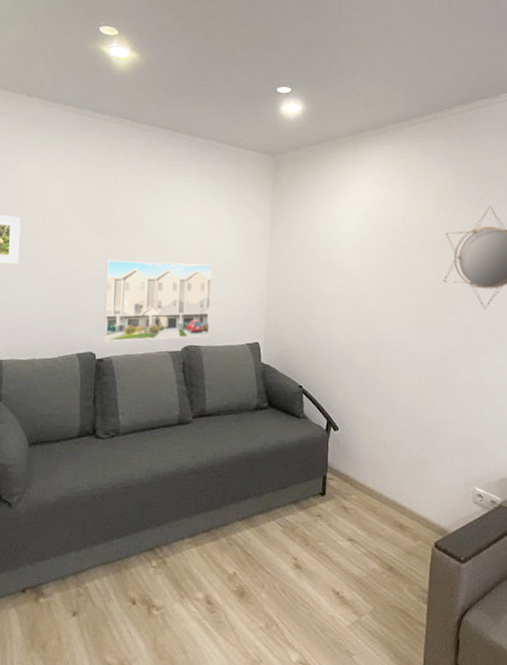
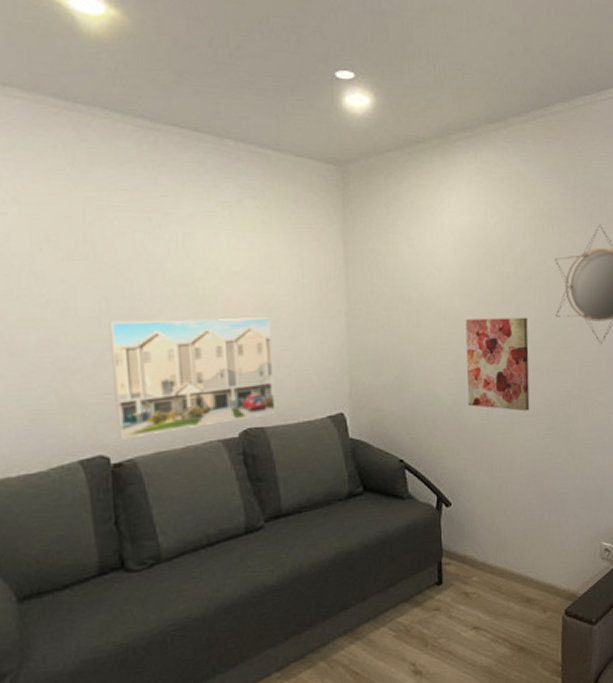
wall art: none [359,278,417,360] -> present [465,317,530,412]

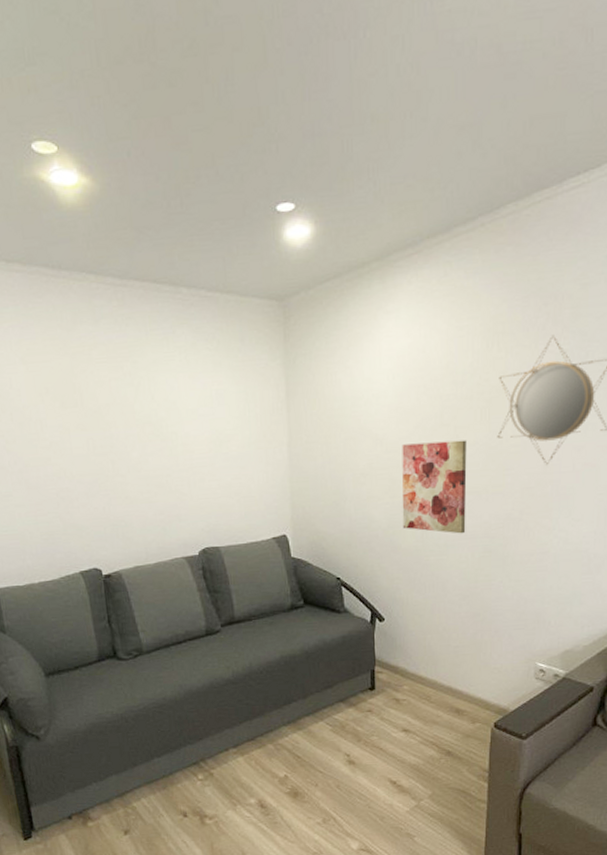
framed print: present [109,317,276,439] -> none [95,450,228,555]

